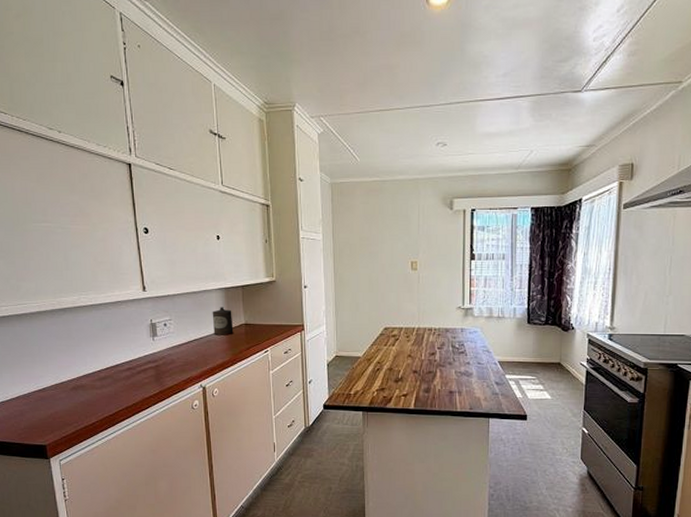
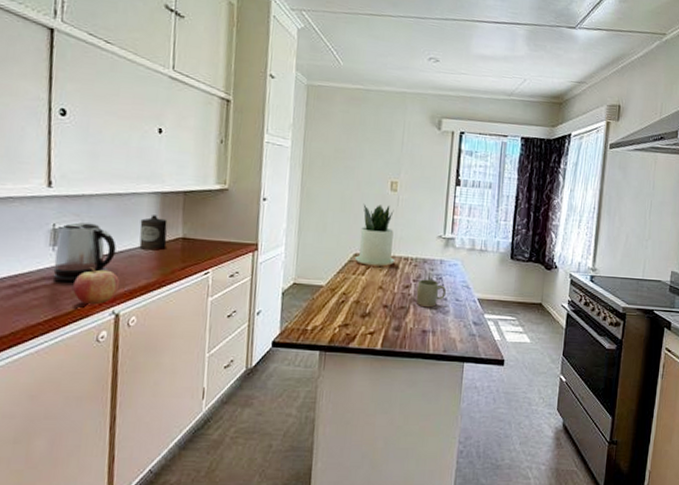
kettle: none [154,317,197,364] -> present [52,222,117,283]
fruit: none [171,351,204,381] -> present [73,267,121,305]
planter: none [385,283,420,338] -> present [355,203,395,267]
mug: none [441,346,468,371] -> present [416,279,446,308]

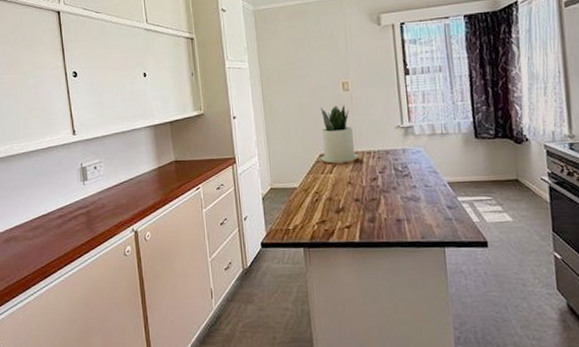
kettle: present [52,222,117,283] -> none [84,159,127,210]
fruit: present [73,267,121,305] -> none [101,195,135,226]
canister: present [139,215,168,249] -> none [141,145,164,174]
mug: present [416,279,446,308] -> none [384,169,414,197]

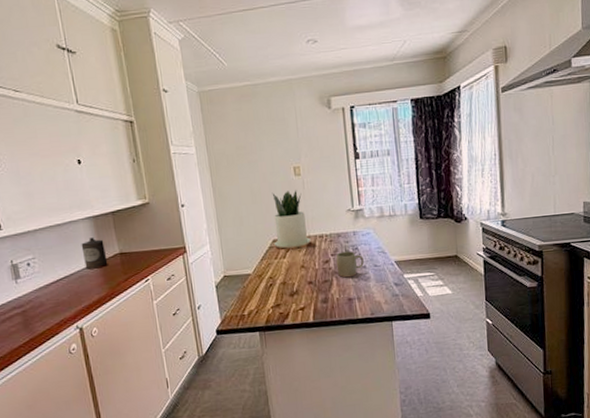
canister: none [141,145,164,174] -> present [81,237,108,268]
mug: none [384,169,414,197] -> present [335,251,364,278]

